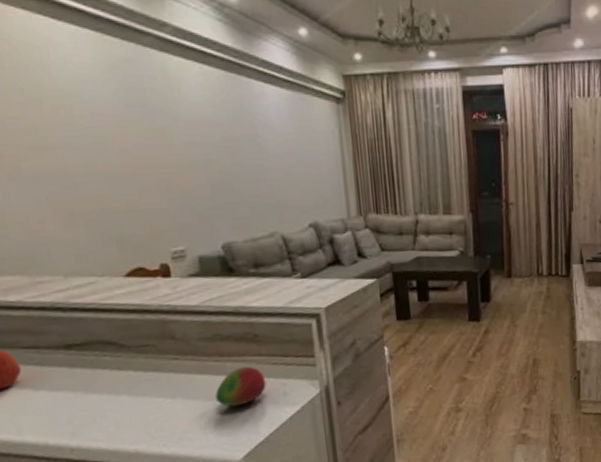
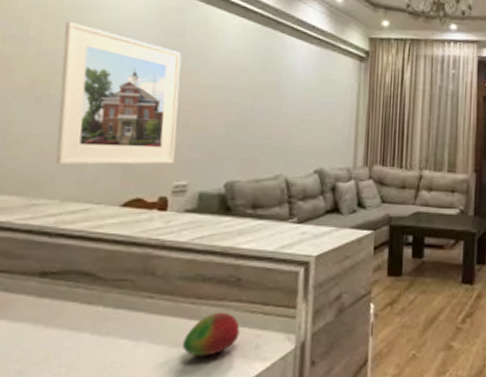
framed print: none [13,84,166,241] -> present [56,21,182,165]

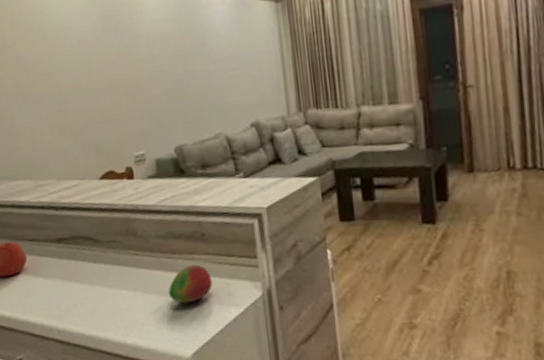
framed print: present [56,21,182,165] -> none [28,25,131,151]

